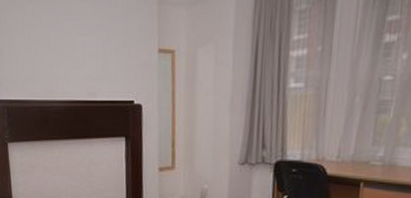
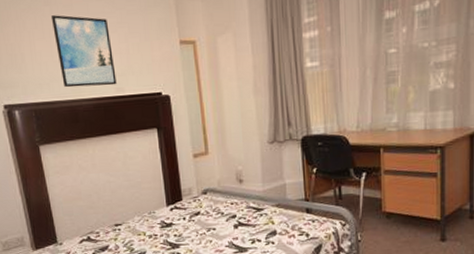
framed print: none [32,13,90,89] -> present [50,15,117,88]

